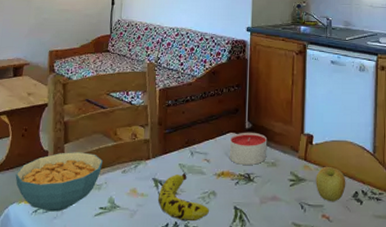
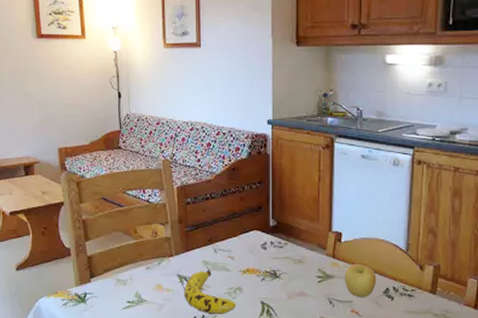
cereal bowl: present [15,152,102,212] -> none [41,249,125,305]
candle: present [229,132,268,165] -> none [253,229,293,262]

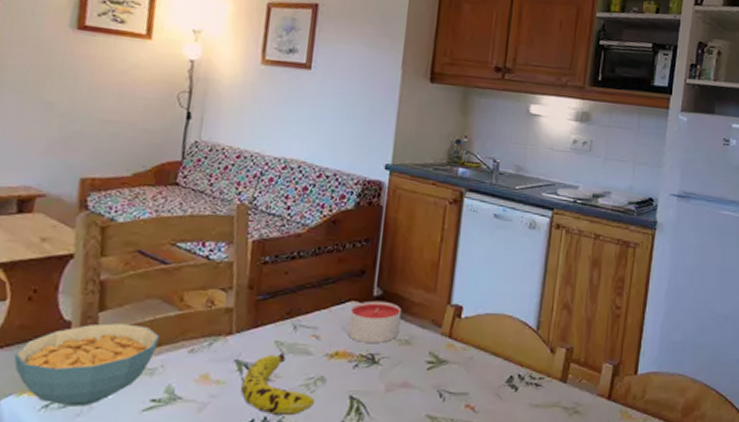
cereal bowl: none [41,249,125,305] -> present [14,323,159,406]
candle: none [253,229,293,262] -> present [348,300,402,343]
apple: present [345,263,377,298] -> none [461,345,500,389]

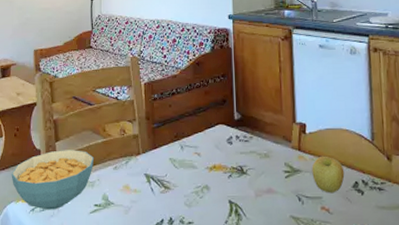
fruit: present [240,352,314,415] -> none [151,167,203,216]
candle: present [348,300,402,343] -> none [219,123,258,157]
apple: none [461,345,500,389] -> present [312,156,345,194]

